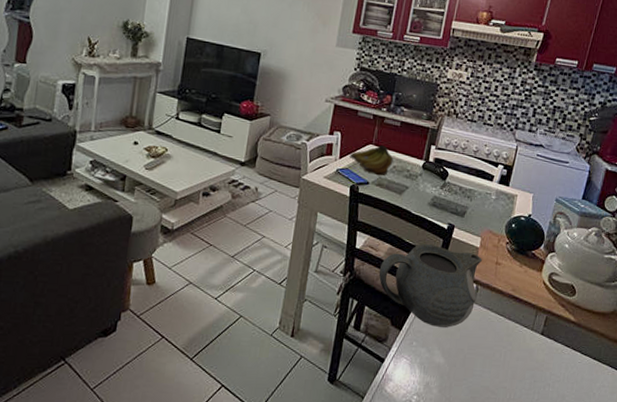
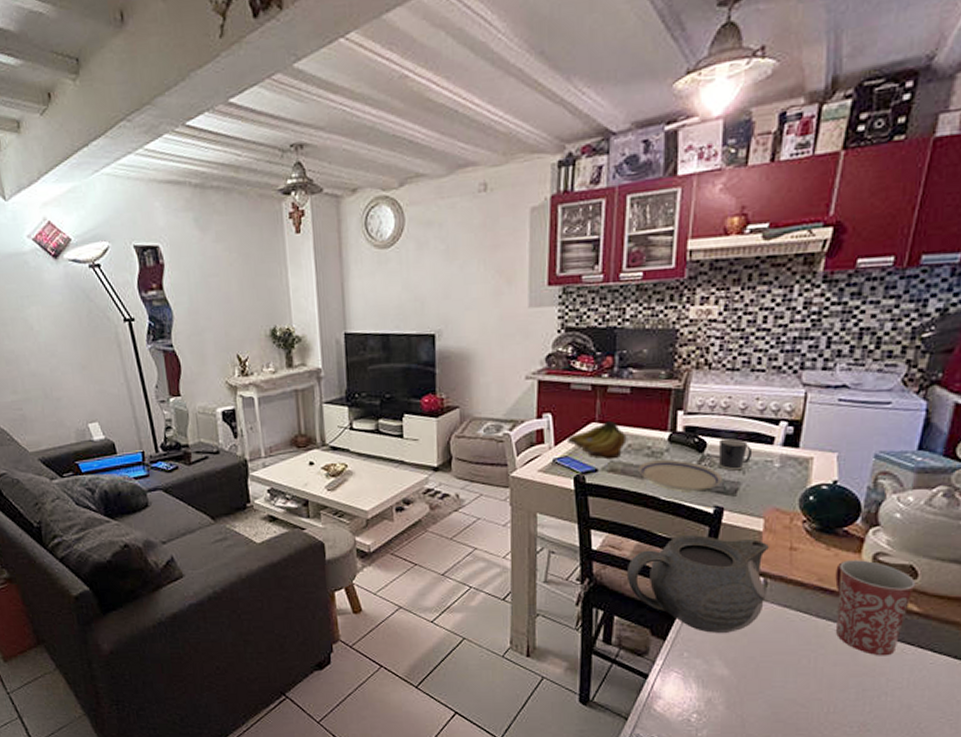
plate: none [398,181,456,211] -> present [638,460,723,492]
mug: none [455,172,479,198] -> present [719,438,753,471]
mug: none [520,276,574,355] -> present [835,560,916,656]

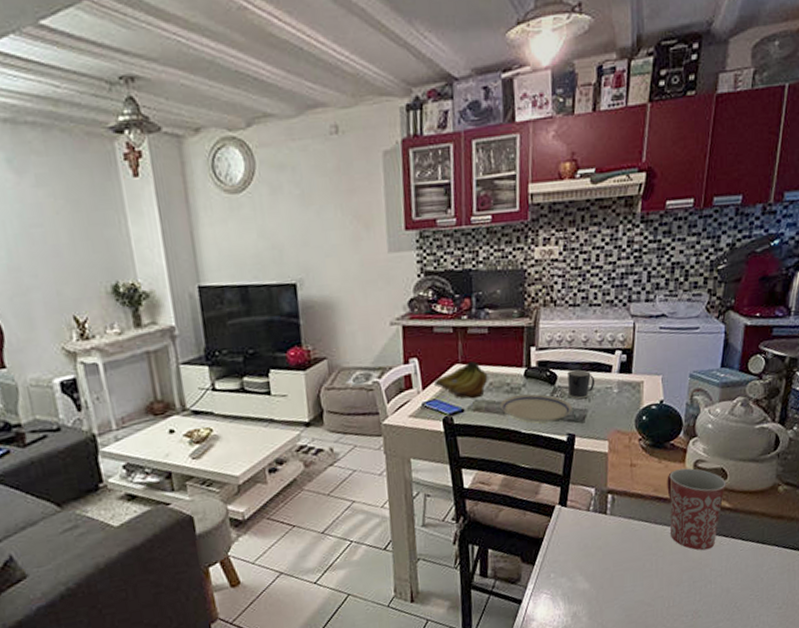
teapot: present [626,535,769,633] -> none [496,460,614,552]

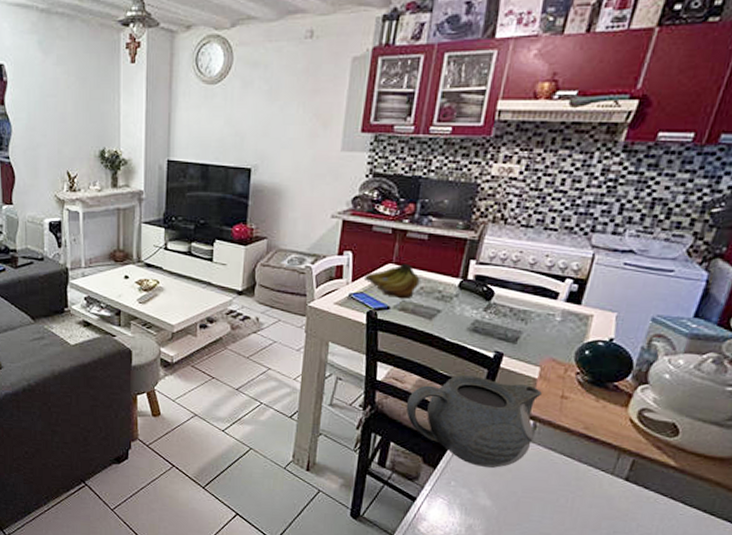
teapot: none [496,460,614,552] -> present [406,375,542,468]
plate: present [500,393,572,423] -> none [427,304,506,337]
mug: present [568,369,595,400] -> none [504,290,537,321]
mug: present [667,468,726,551] -> none [594,413,676,504]

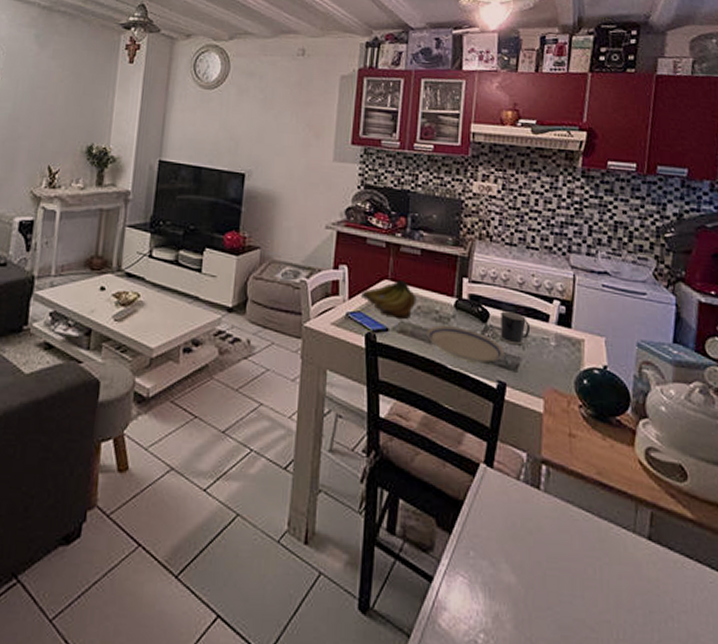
teapot: present [406,375,542,468] -> none [413,410,549,529]
plate: none [427,304,506,337] -> present [427,325,504,364]
mug: none [504,290,537,321] -> present [501,311,531,345]

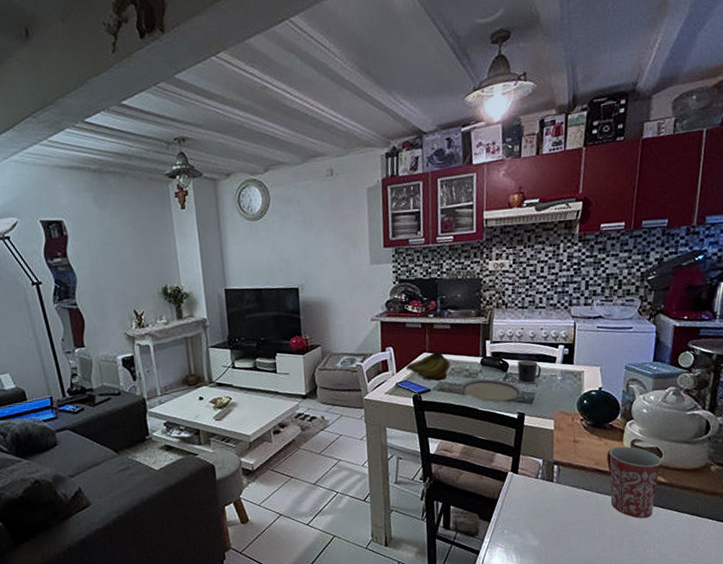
mug: none [612,453,687,570] -> present [607,446,662,519]

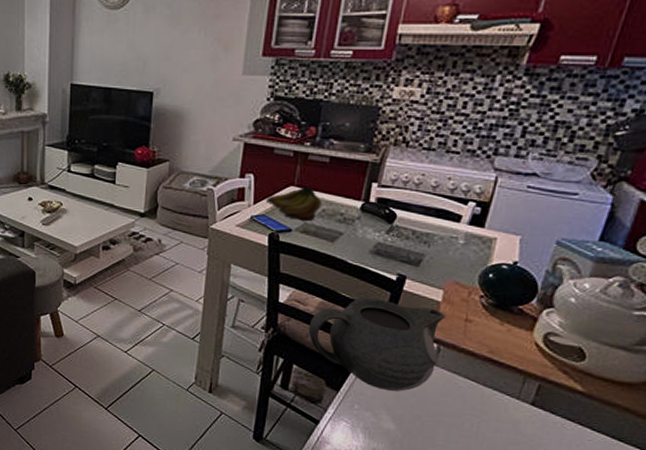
teapot: none [457,436,560,513] -> present [308,298,445,391]
plate: present [460,378,522,403] -> none [329,226,408,259]
mug: present [518,359,542,385] -> none [406,213,440,243]
mug: present [607,446,662,519] -> none [500,336,583,429]

